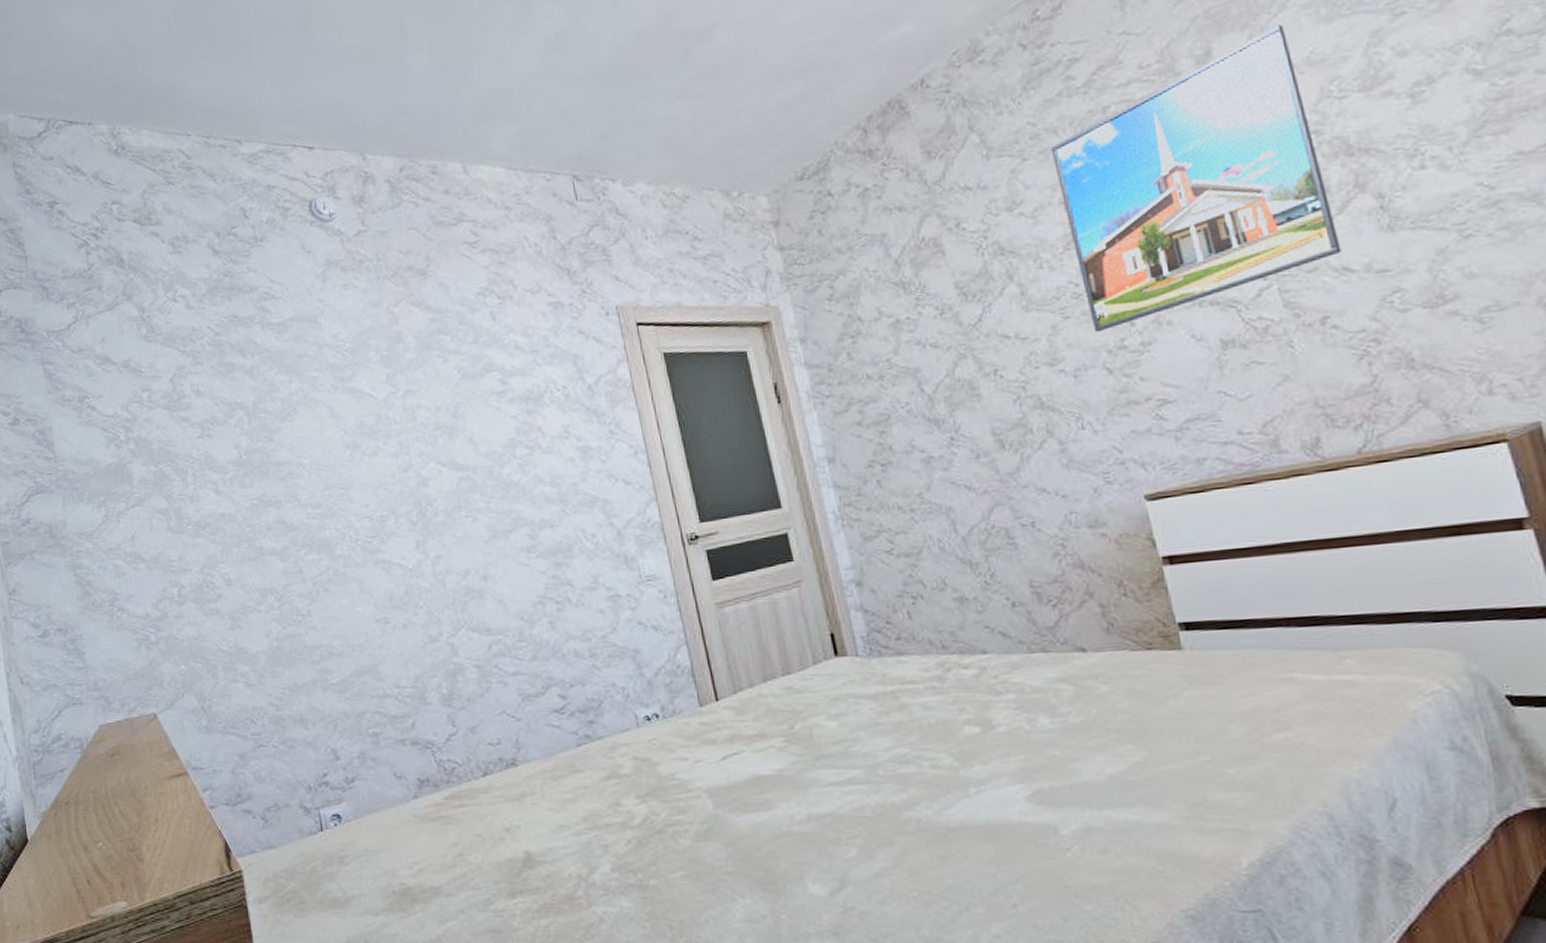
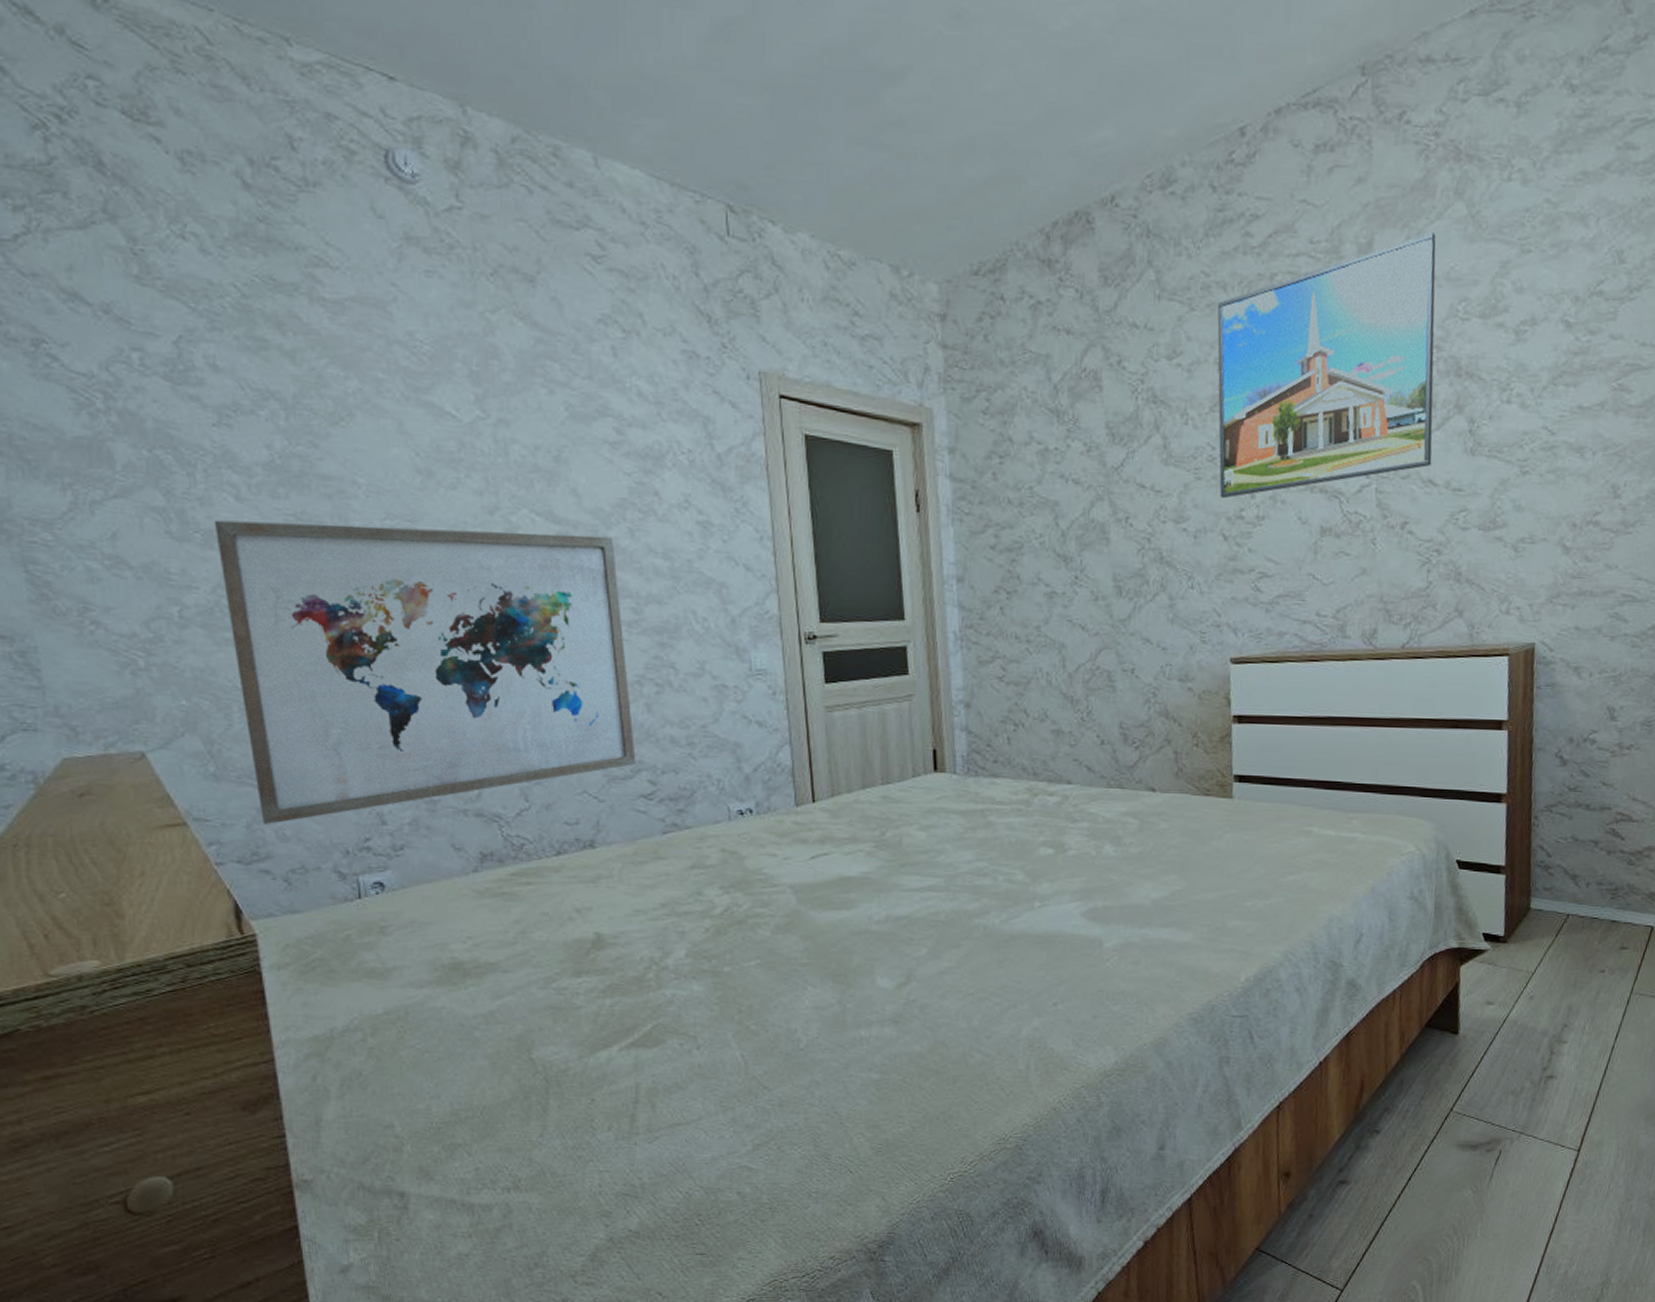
wall art: none [200,474,546,768] -> present [214,520,636,824]

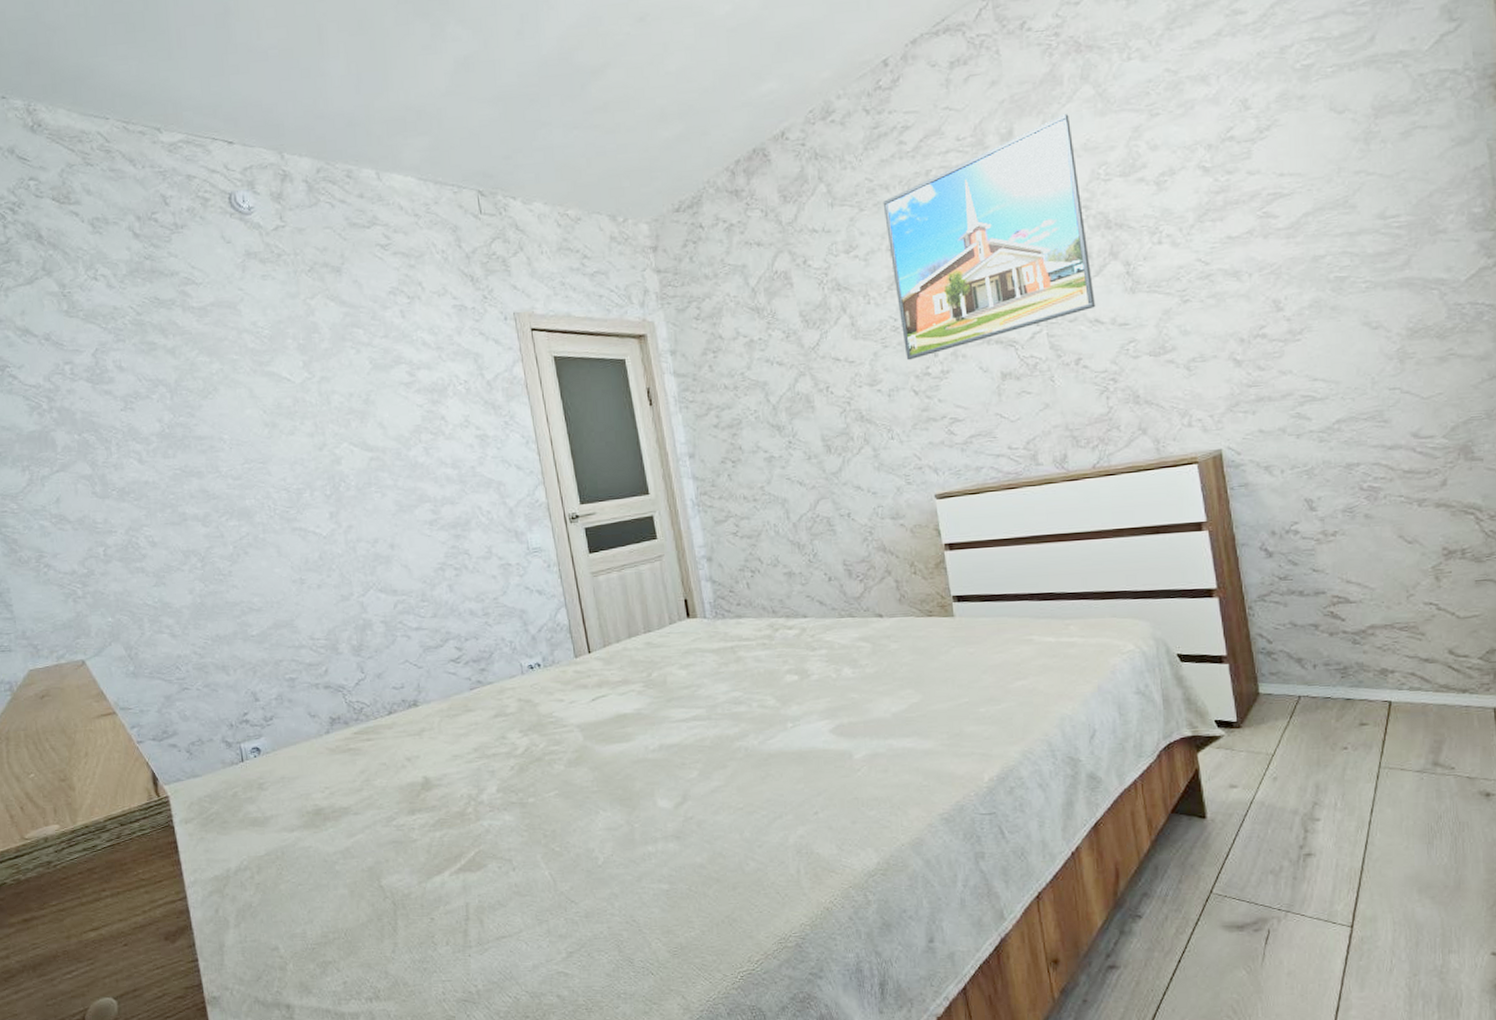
wall art: present [214,520,636,824] -> none [125,456,445,708]

